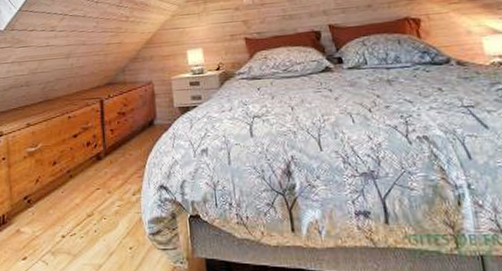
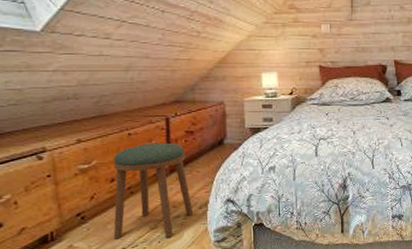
stool: none [54,125,128,226] -> present [113,142,194,239]

